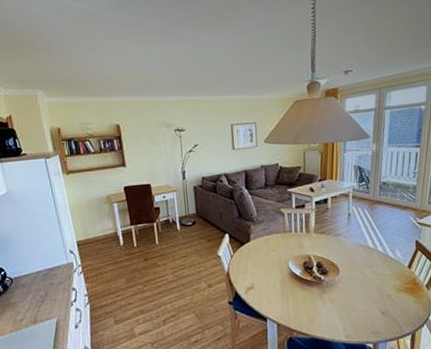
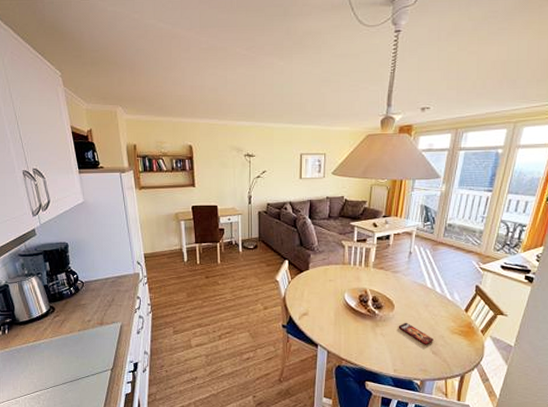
smartphone: none [345,285,381,307] -> present [398,322,433,345]

